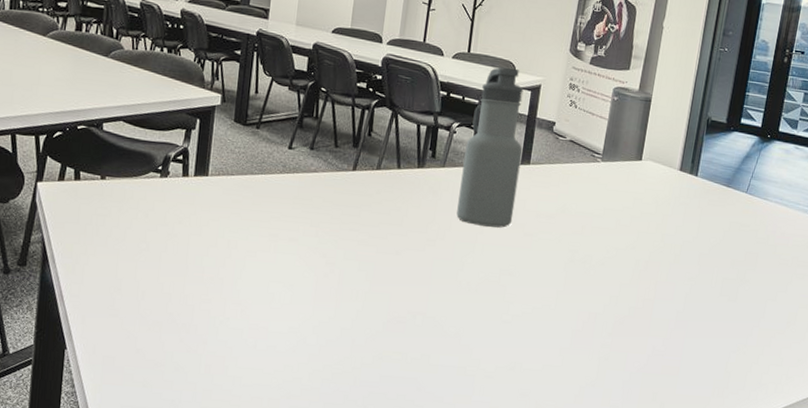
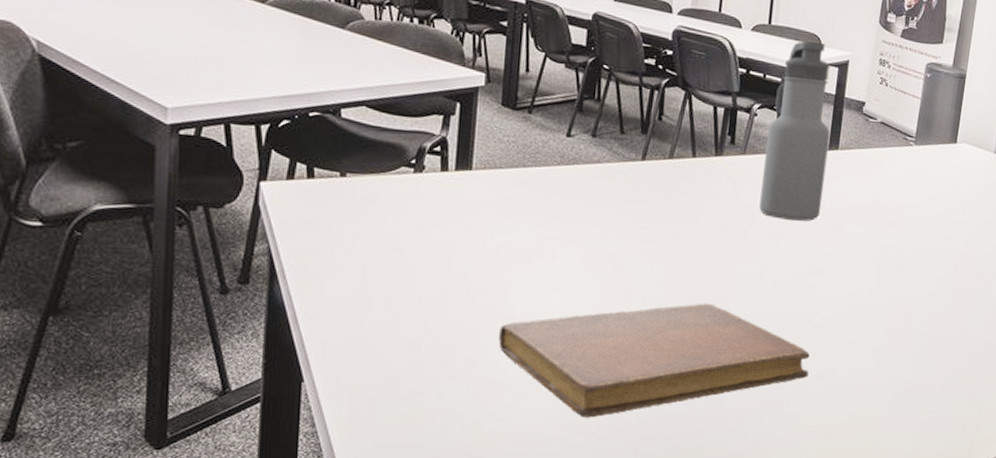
notebook: none [226,297,500,394] -> present [499,303,810,418]

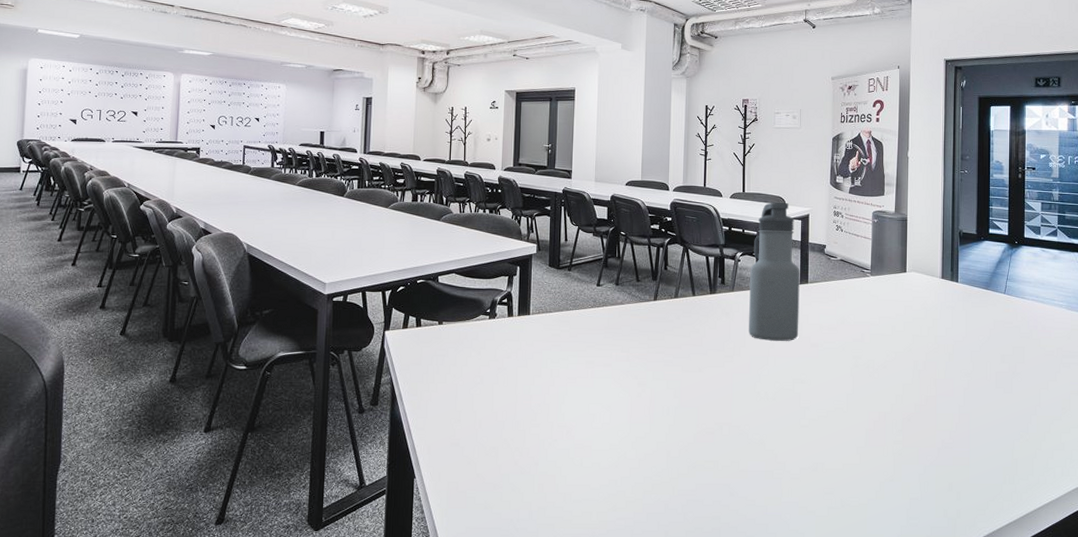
notebook: present [499,303,810,418] -> none [555,410,803,505]

